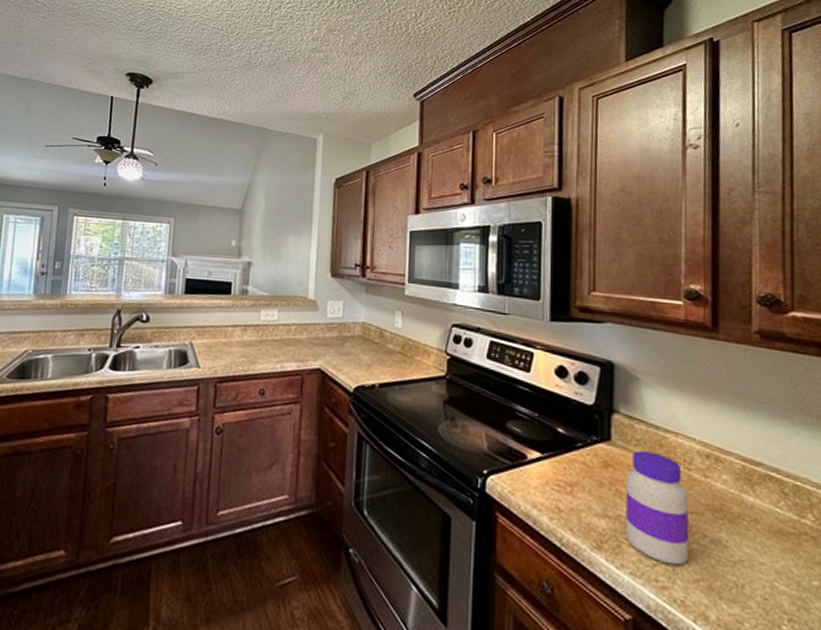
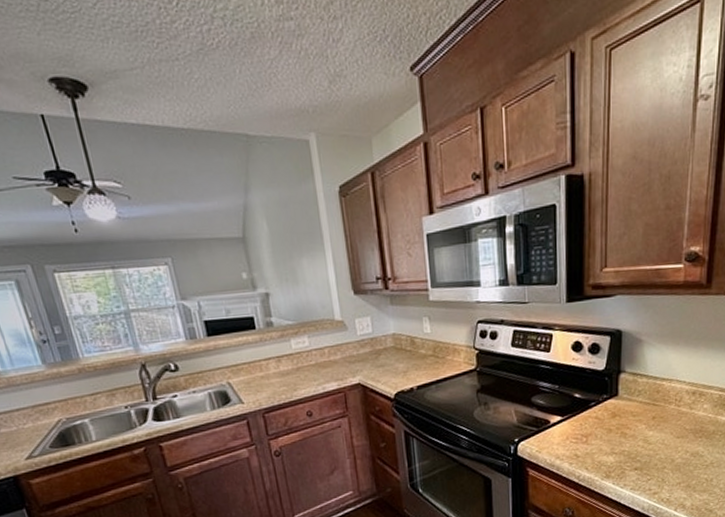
jar: present [625,450,690,566] -> none [628,398,677,477]

